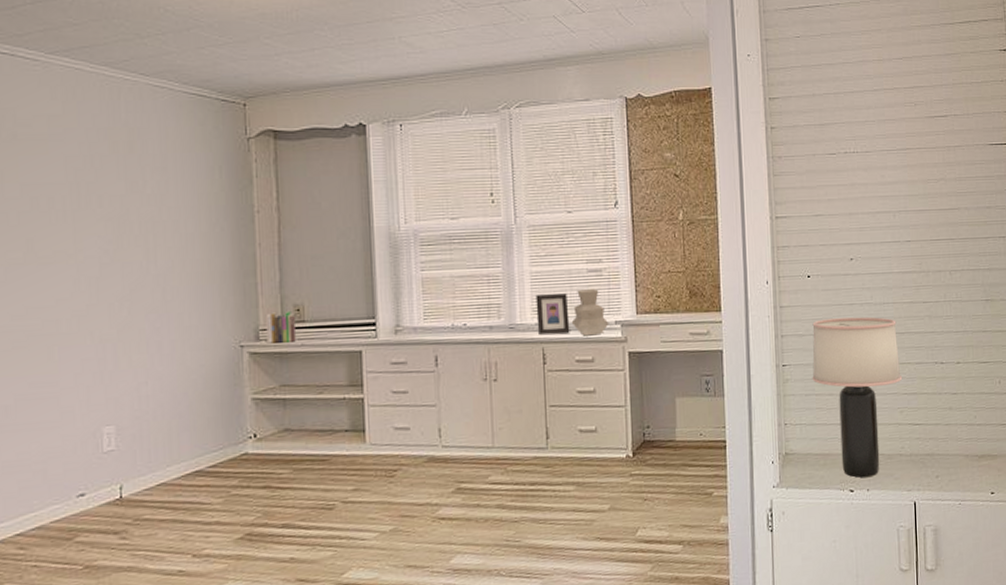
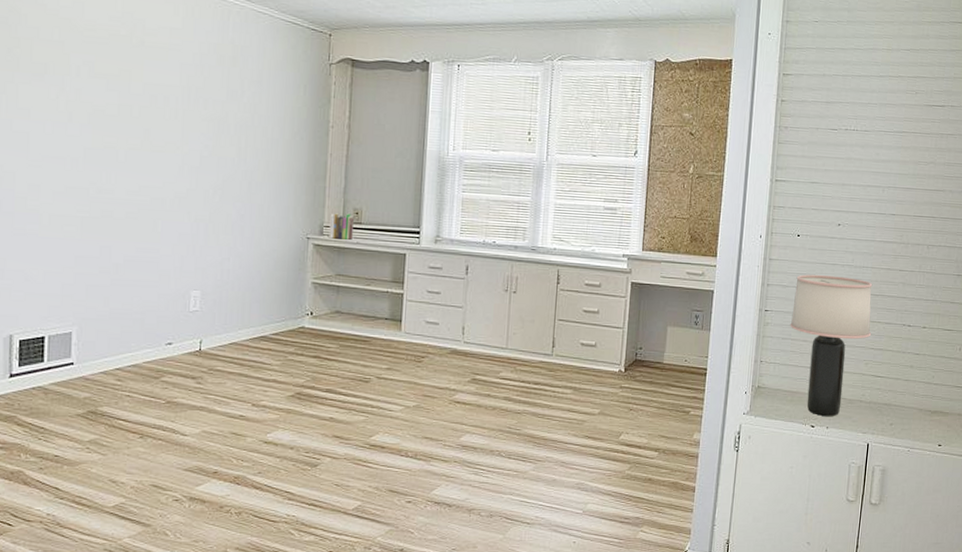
picture frame: present [535,293,570,335] -> none [555,224,584,261]
vase: present [571,289,609,336] -> none [585,224,618,265]

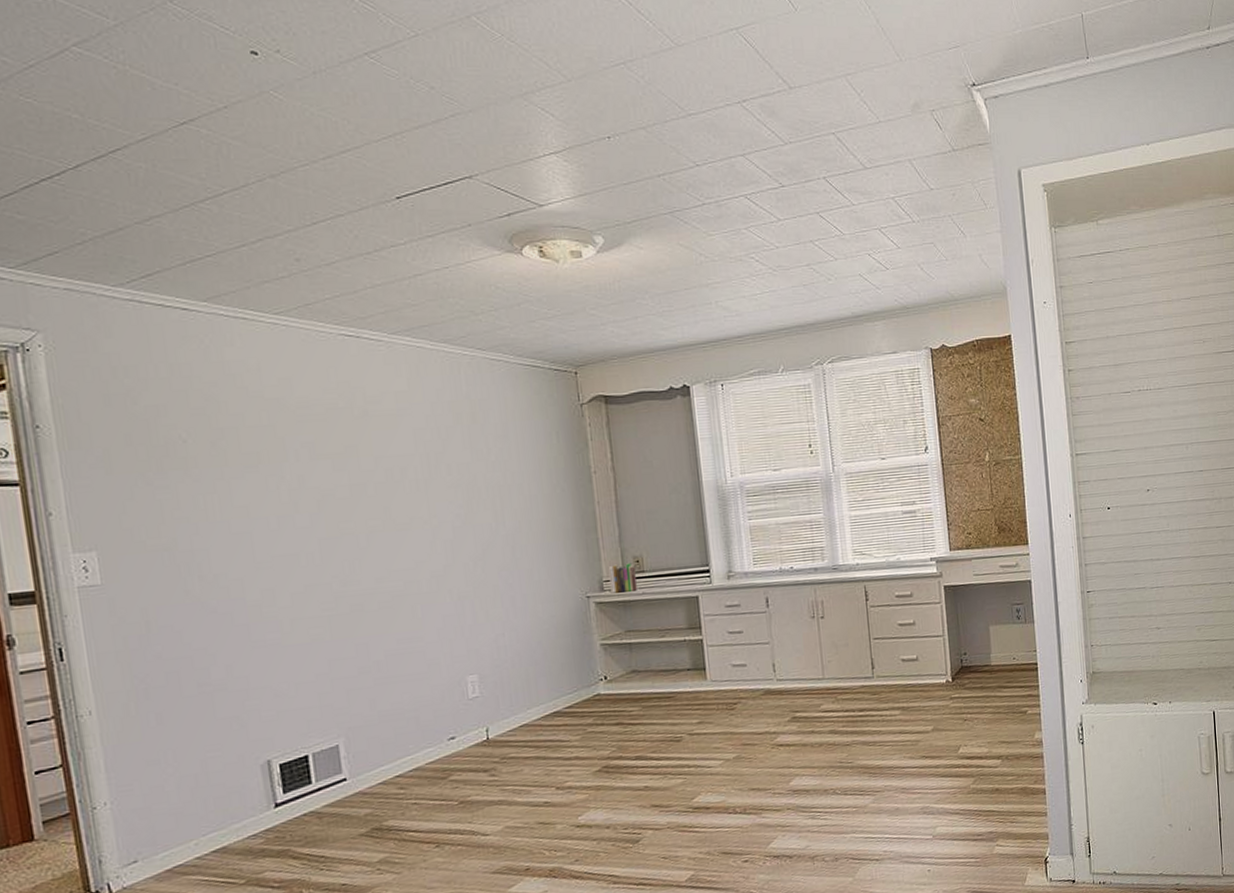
table lamp: present [790,274,873,417] -> none [1113,543,1199,692]

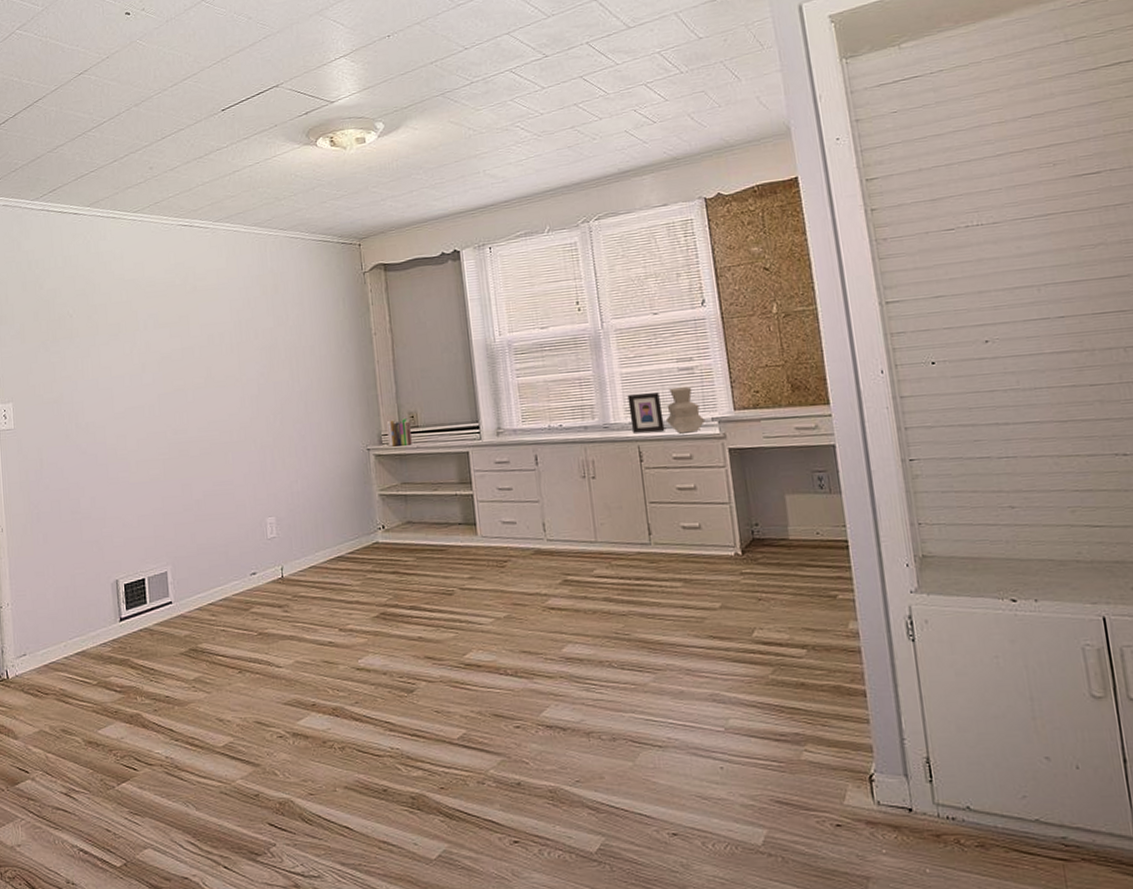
picture frame: none [855,534,889,574] -> present [627,392,665,434]
vase: none [889,529,925,573] -> present [665,387,706,434]

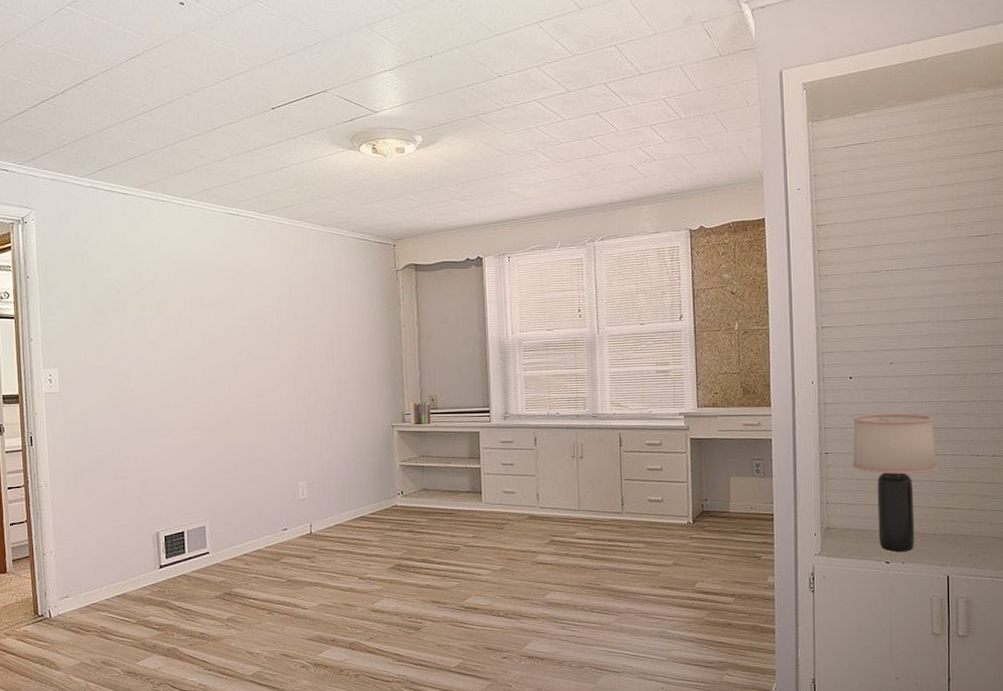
picture frame: present [627,392,665,434] -> none [614,390,642,423]
vase: present [665,387,706,434] -> none [643,386,674,425]
table lamp: none [942,404,1071,587] -> present [852,413,938,552]

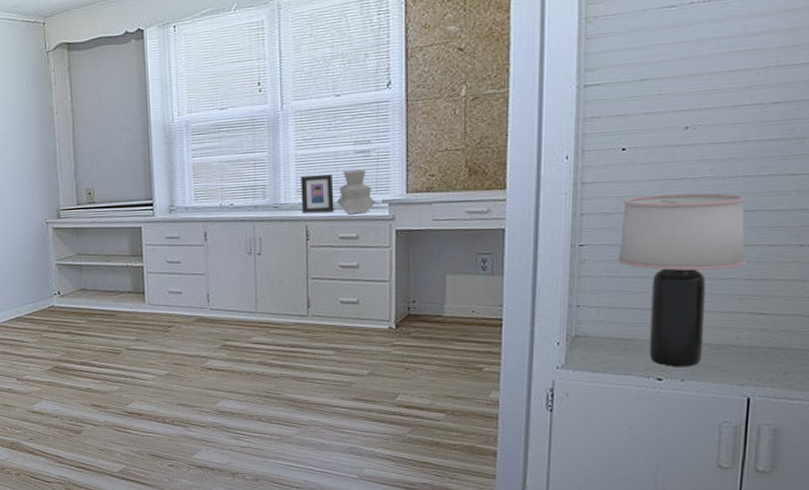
books: present [409,400,431,425] -> none [64,193,88,221]
picture frame: none [614,390,642,423] -> present [300,174,334,214]
vase: none [643,386,674,425] -> present [336,169,376,215]

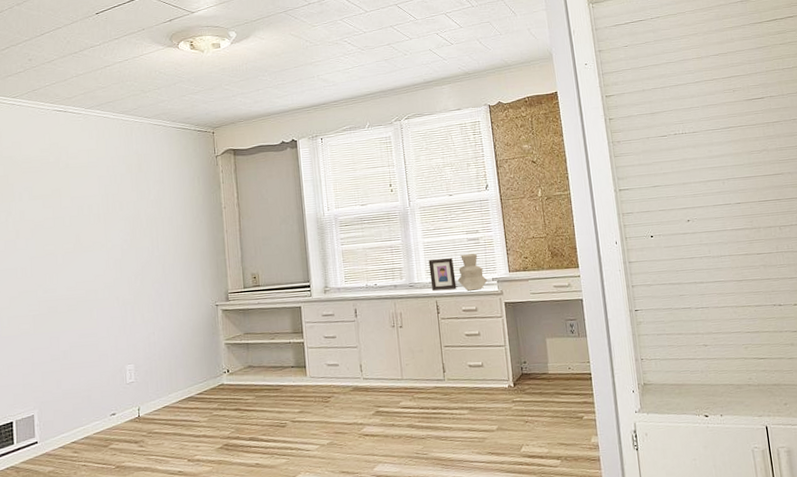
table lamp: present [617,192,748,367] -> none [658,268,745,405]

